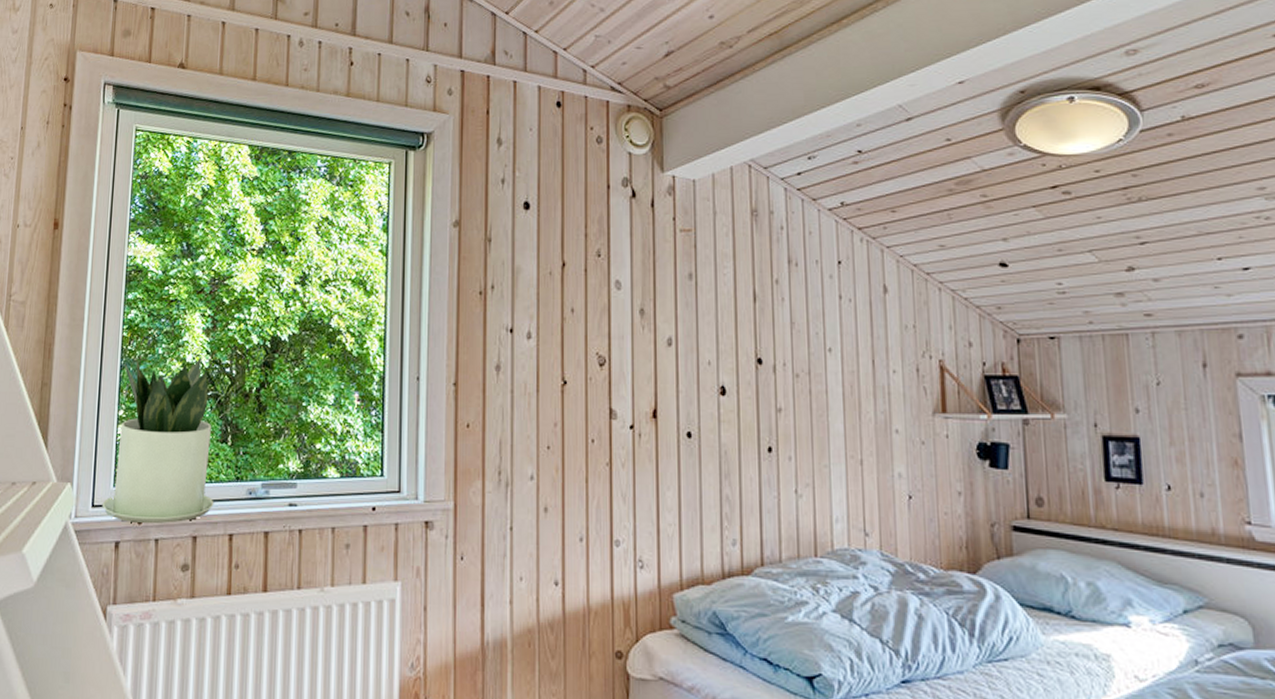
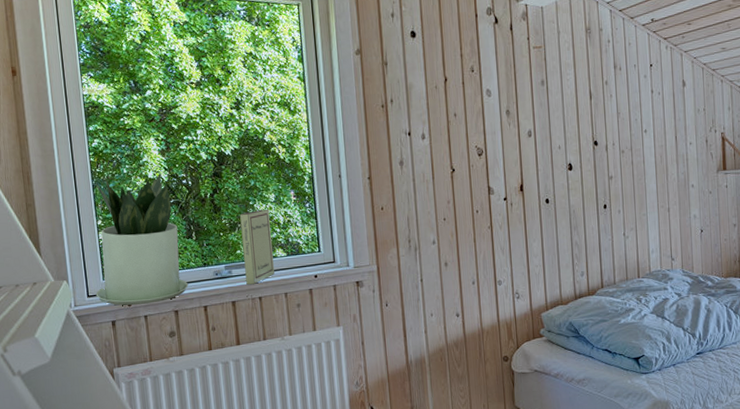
book: none [285,413,326,512] -> present [240,209,275,285]

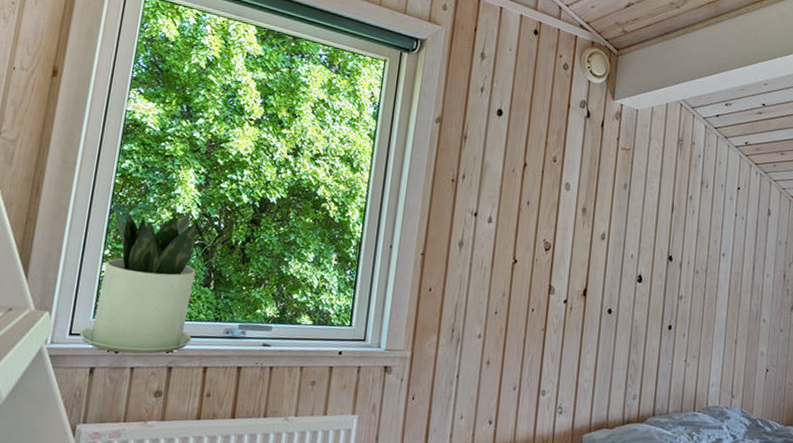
book: present [240,209,275,285] -> none [259,268,305,352]

